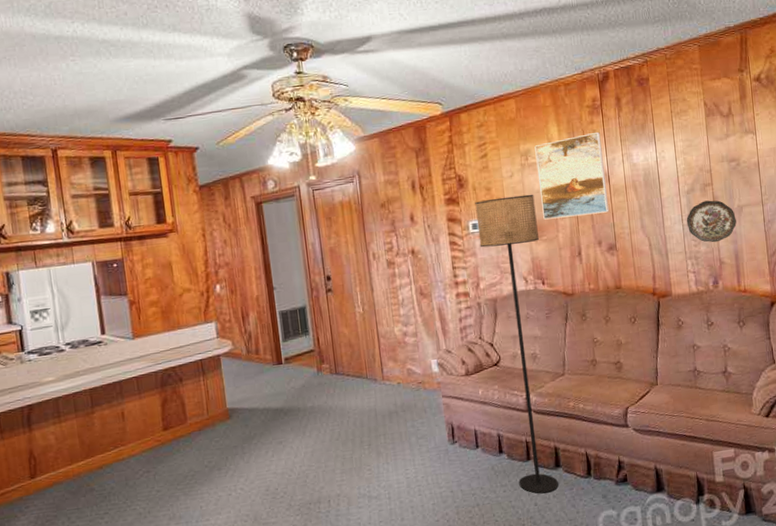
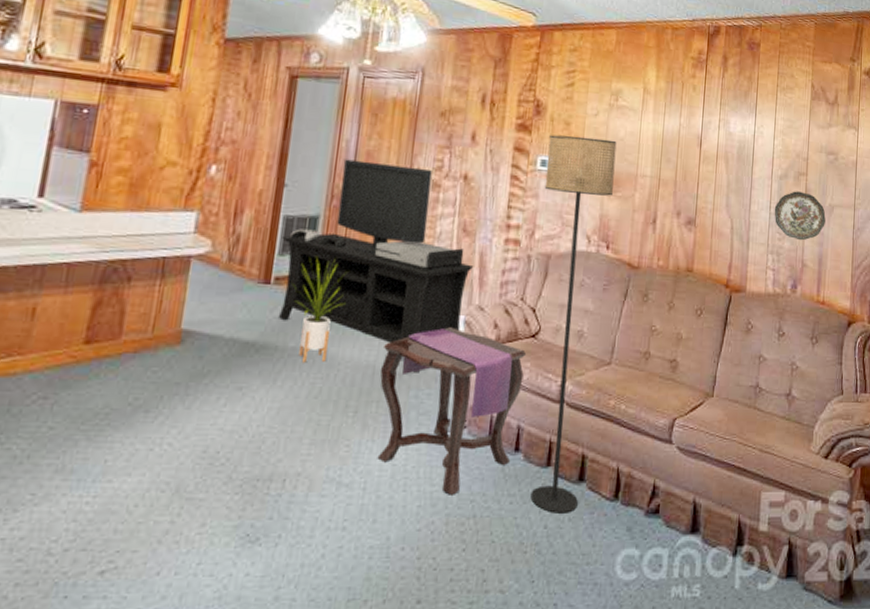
media console: none [282,252,436,408] -> present [278,159,474,372]
house plant: none [301,337,342,416] -> present [294,258,346,363]
side table: none [379,370,498,493] -> present [377,327,527,495]
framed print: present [534,131,610,220] -> none [622,86,700,181]

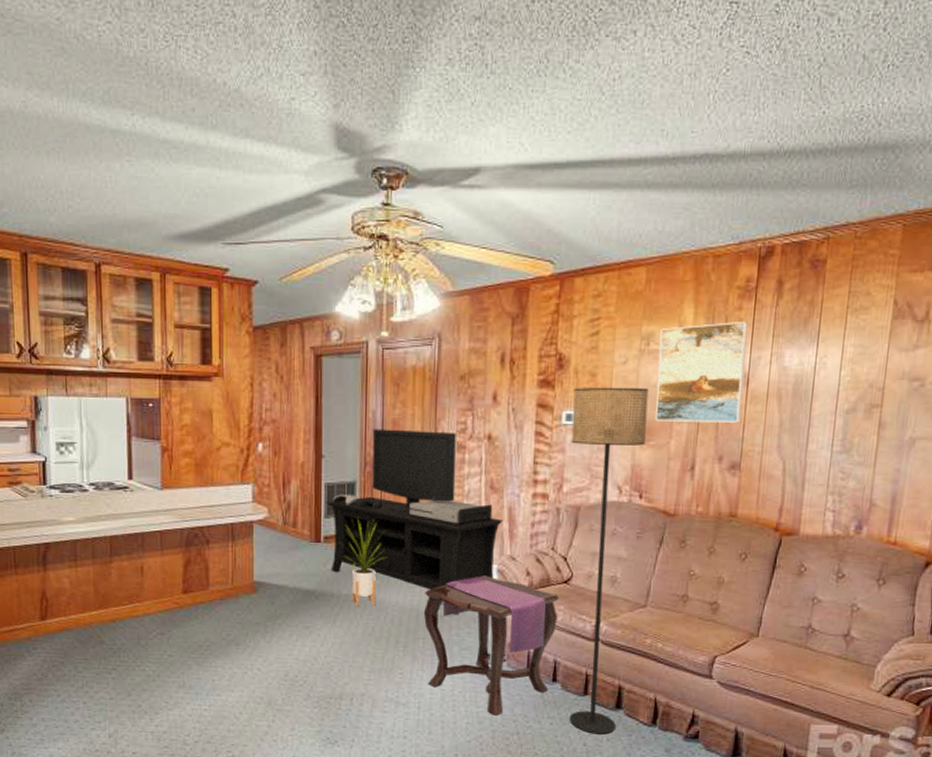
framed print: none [622,86,700,181] -> present [655,321,748,423]
decorative plate: present [774,191,826,241] -> none [837,425,904,479]

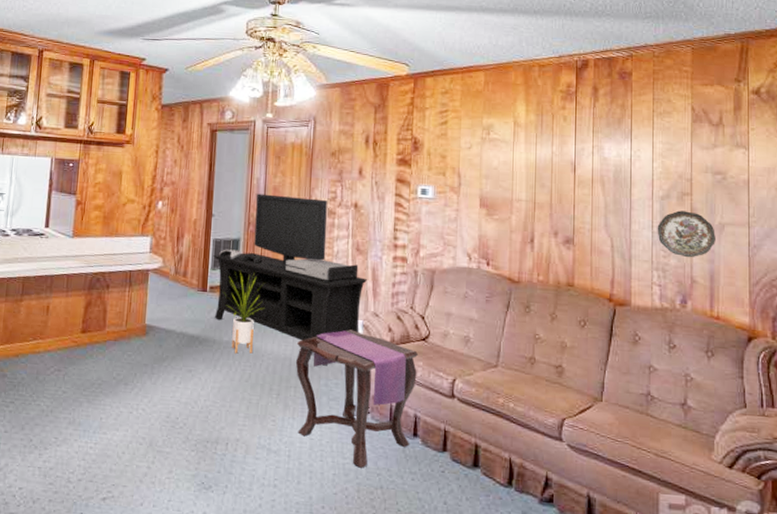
floor lamp: present [569,387,649,735] -> none [426,167,491,494]
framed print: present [655,321,748,423] -> none [497,118,572,203]
decorative plate: none [837,425,904,479] -> present [657,210,715,258]

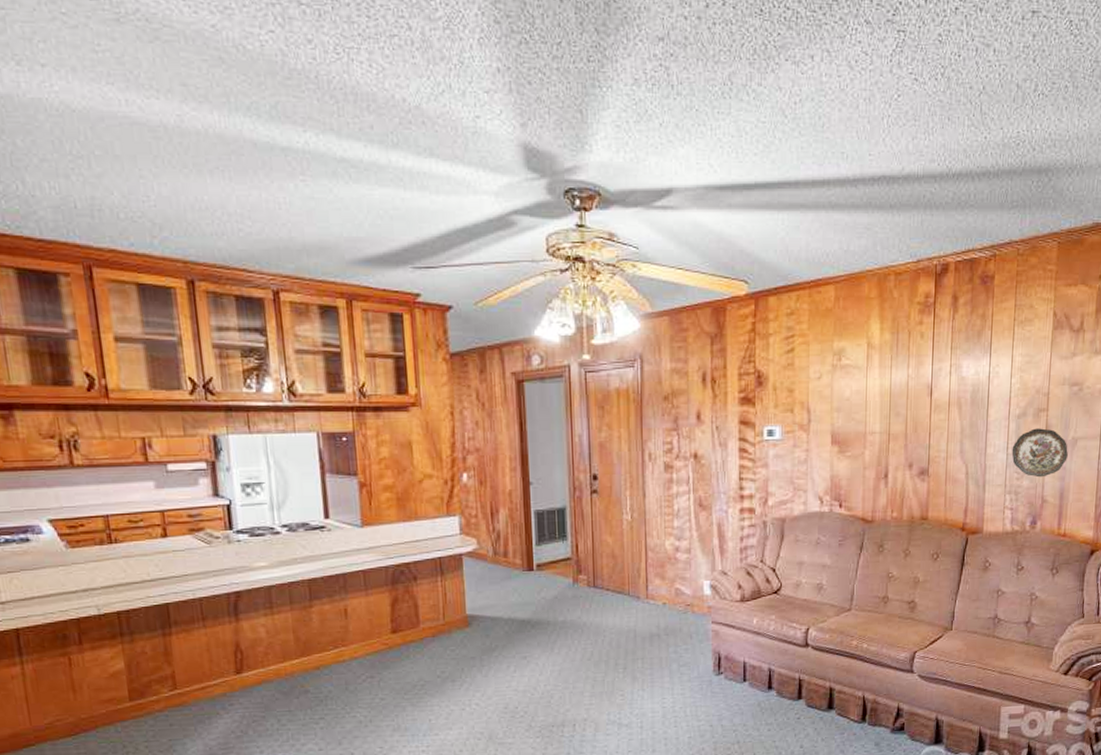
media console: present [213,193,368,365] -> none [536,452,714,631]
house plant: present [226,272,265,354] -> none [557,544,602,633]
side table: present [296,329,419,468] -> none [641,592,771,727]

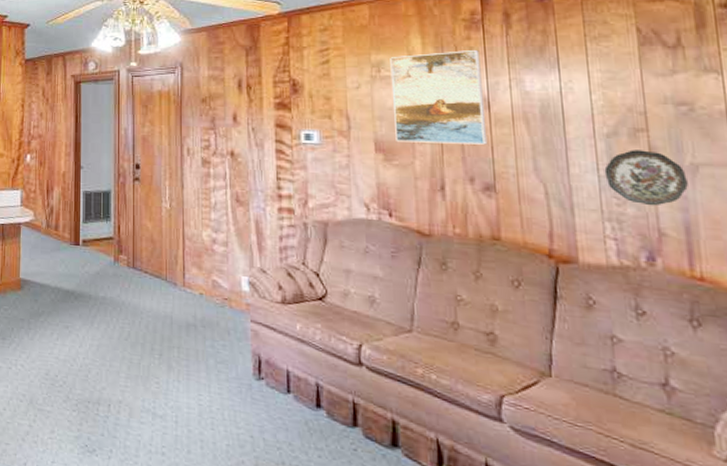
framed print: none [850,334,929,433] -> present [390,49,488,145]

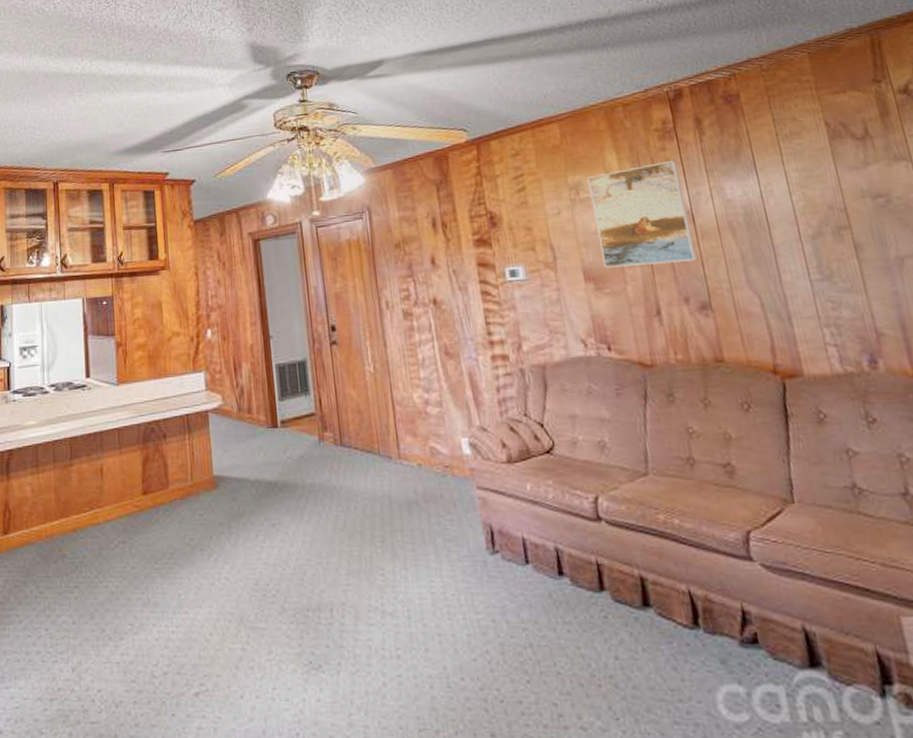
decorative plate: present [604,150,688,206] -> none [814,248,897,306]

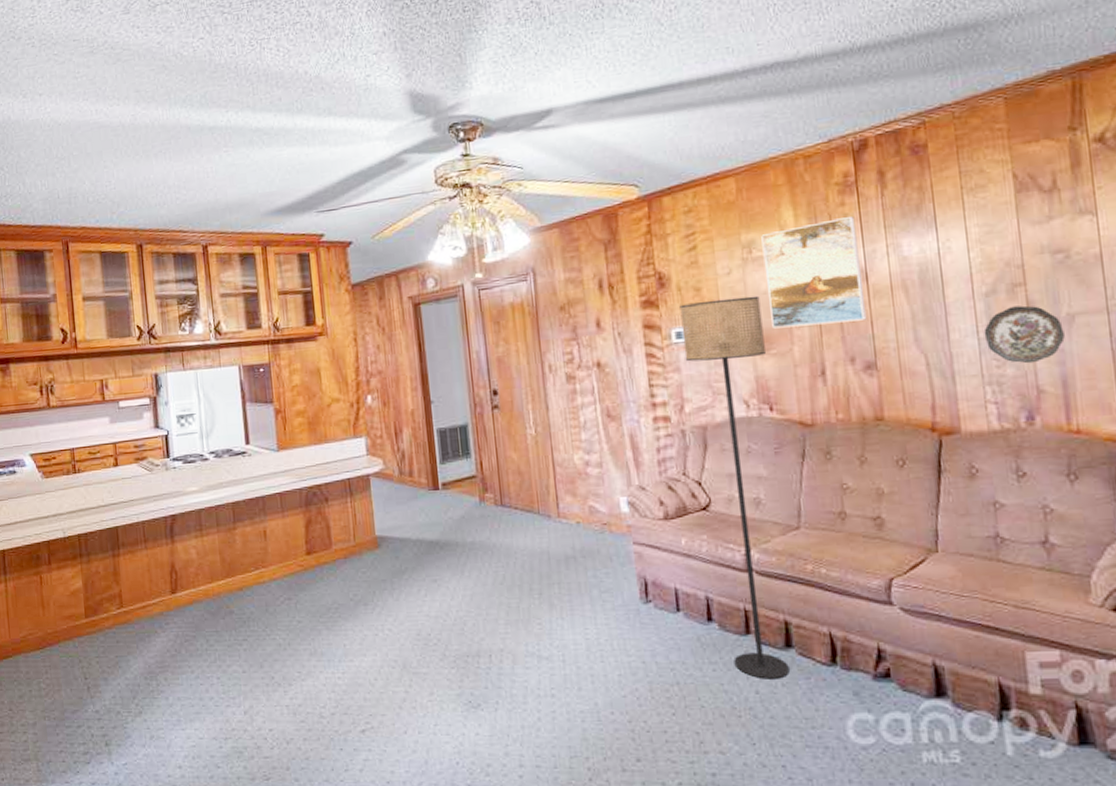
floor lamp: none [512,235,650,643] -> present [680,295,790,679]
decorative plate: none [814,248,897,306] -> present [983,305,1065,364]

